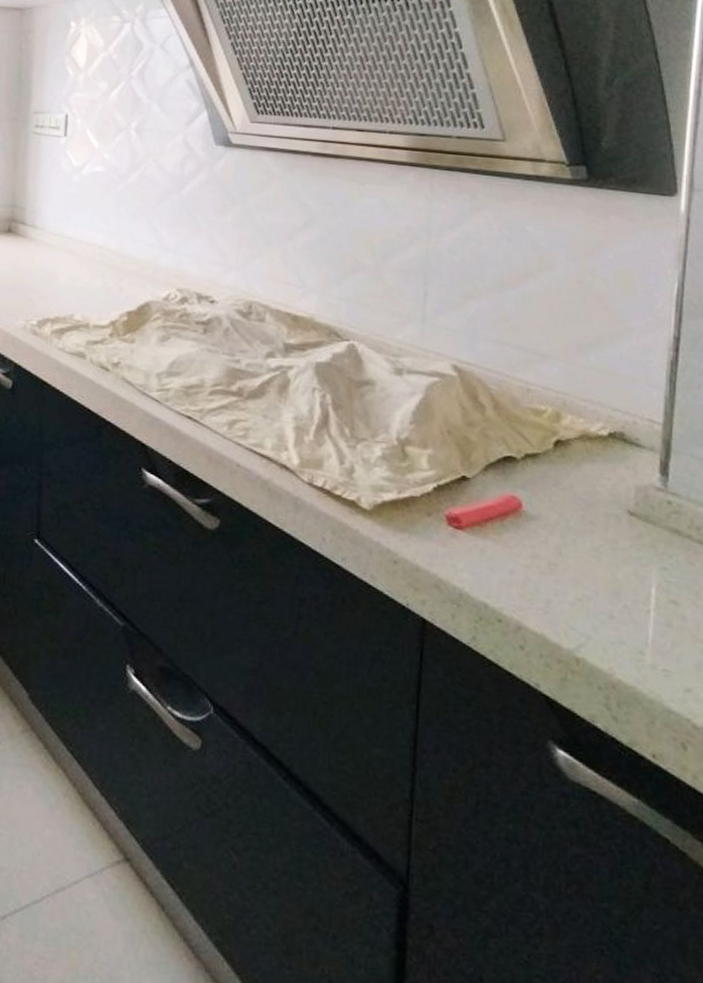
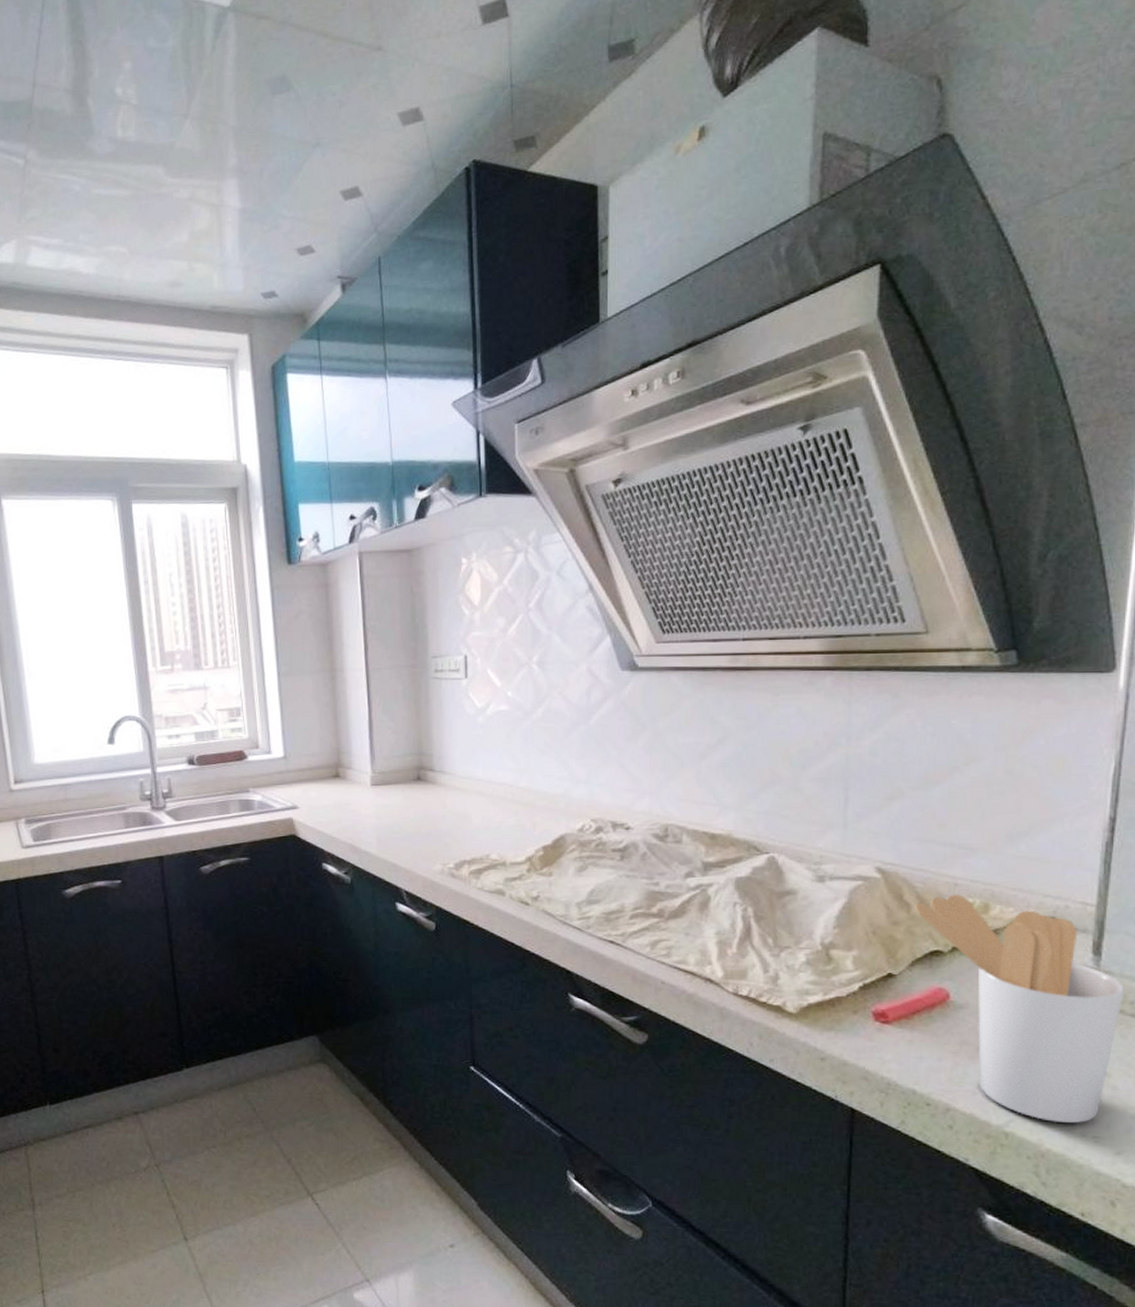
utensil holder: none [489,399,691,654] -> present [915,894,1125,1124]

